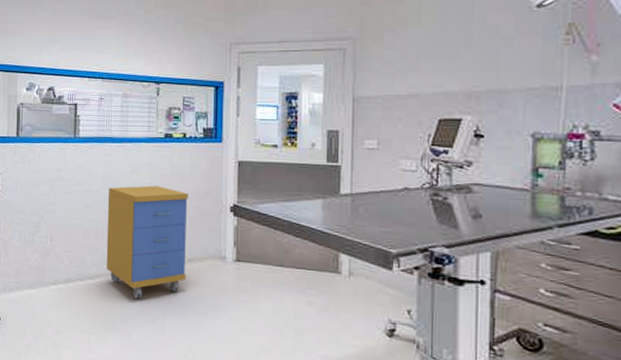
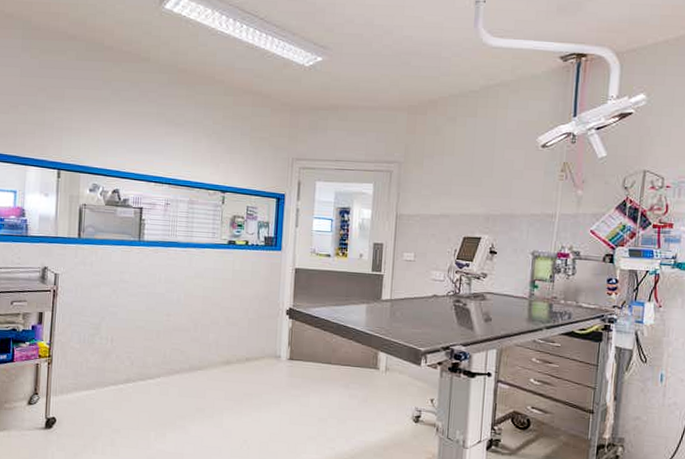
storage cabinet: present [106,185,188,299] -> none [167,289,248,396]

